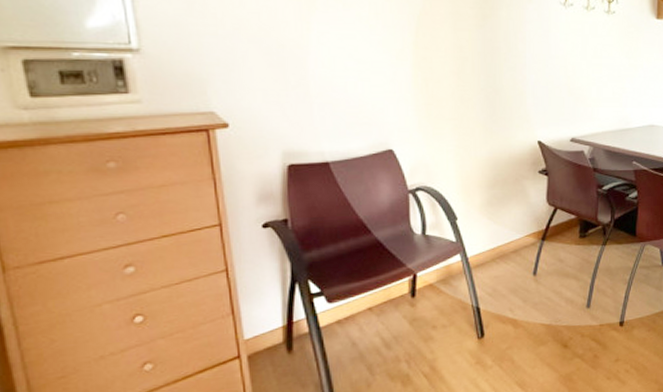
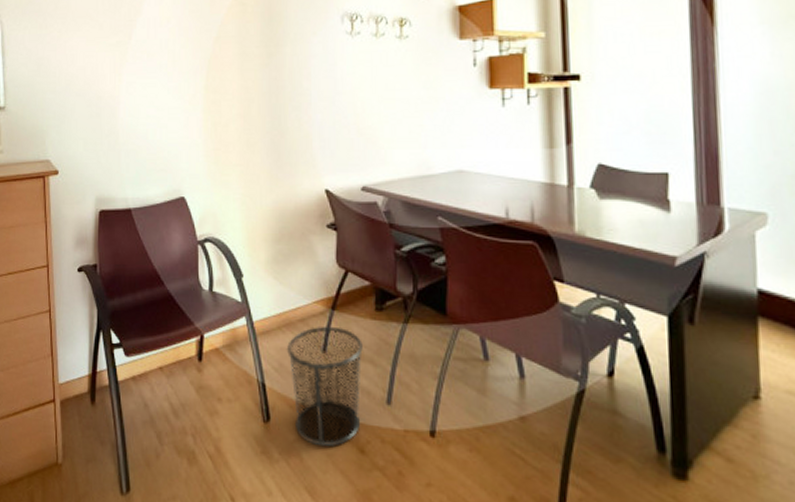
waste bin: none [499,253,568,349] -> present [286,325,363,447]

